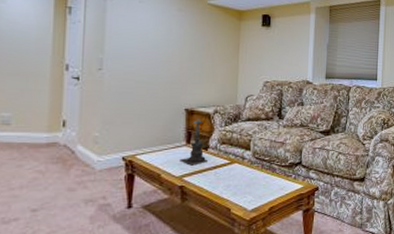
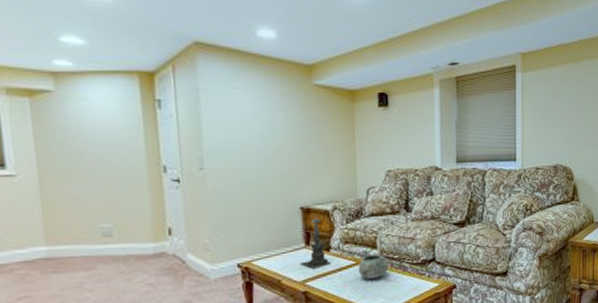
decorative bowl: none [231,151,259,178] -> present [358,250,388,279]

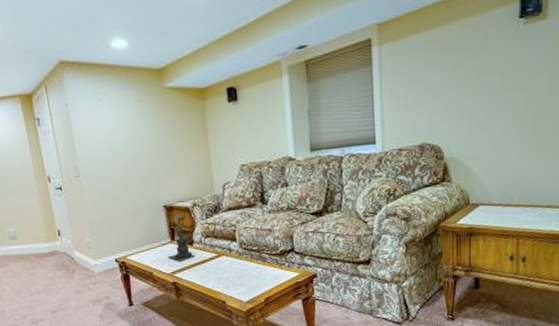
decorative bowl: present [358,250,388,279] -> none [219,242,249,270]

